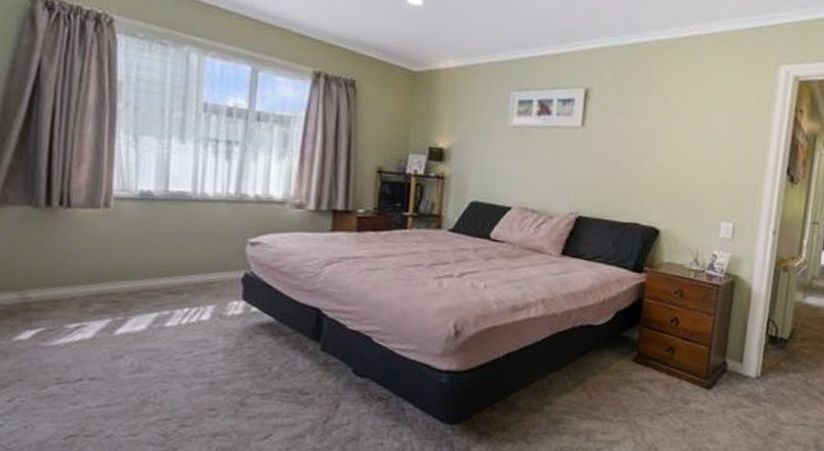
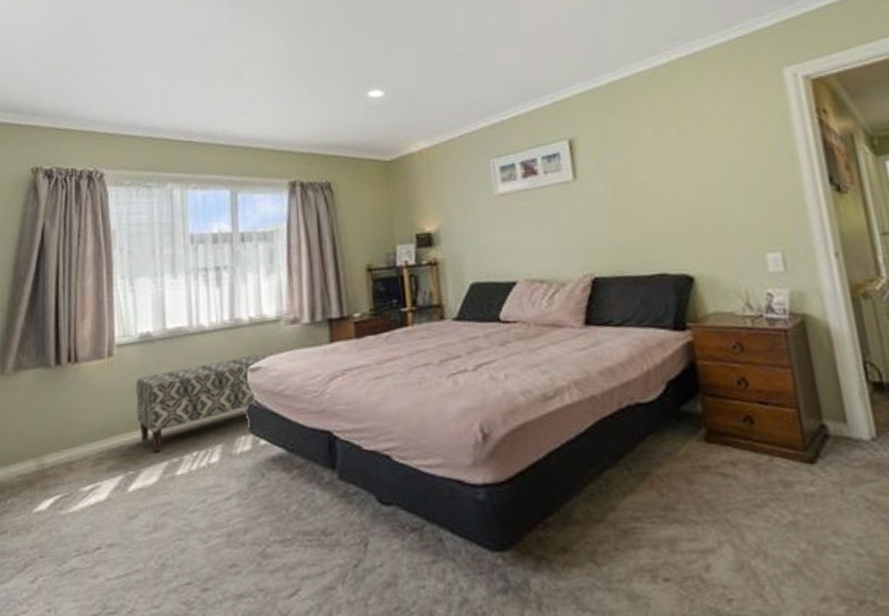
bench: none [129,230,270,304] -> present [136,354,269,453]

